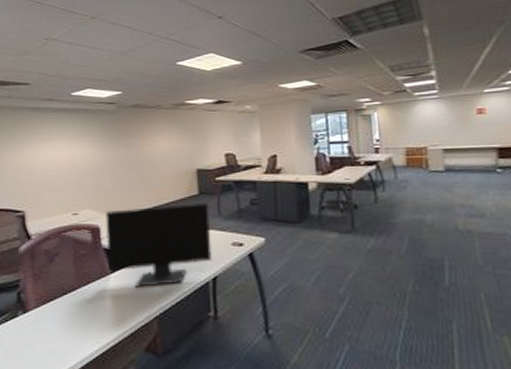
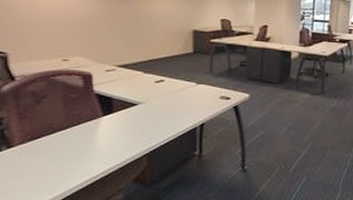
computer monitor: present [105,203,212,287] -> none [98,60,202,129]

